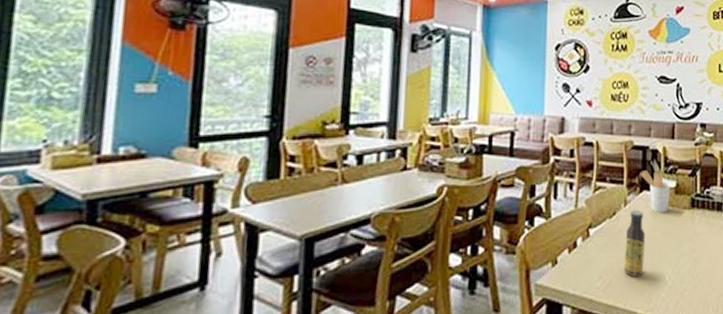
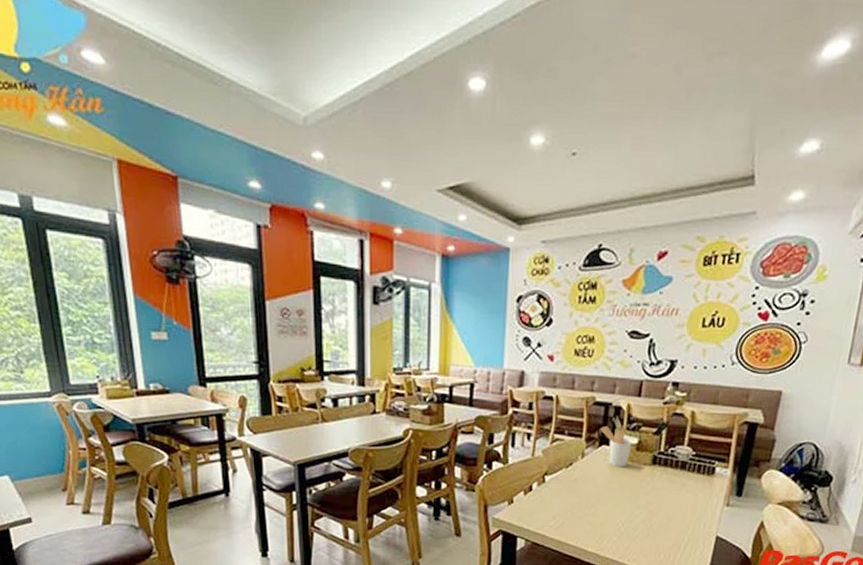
sauce bottle: present [624,209,645,278] -> none [577,462,601,522]

